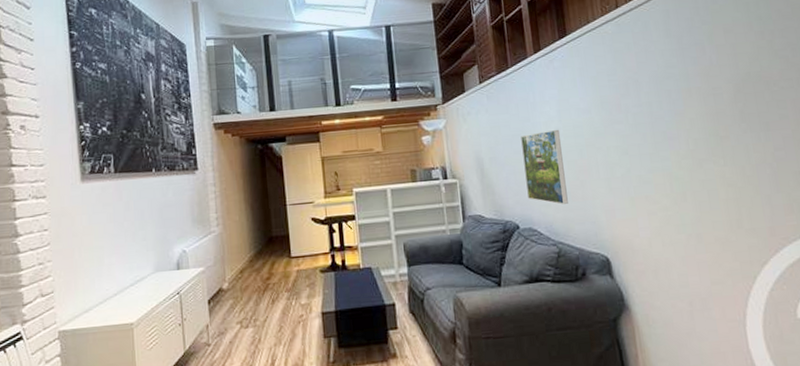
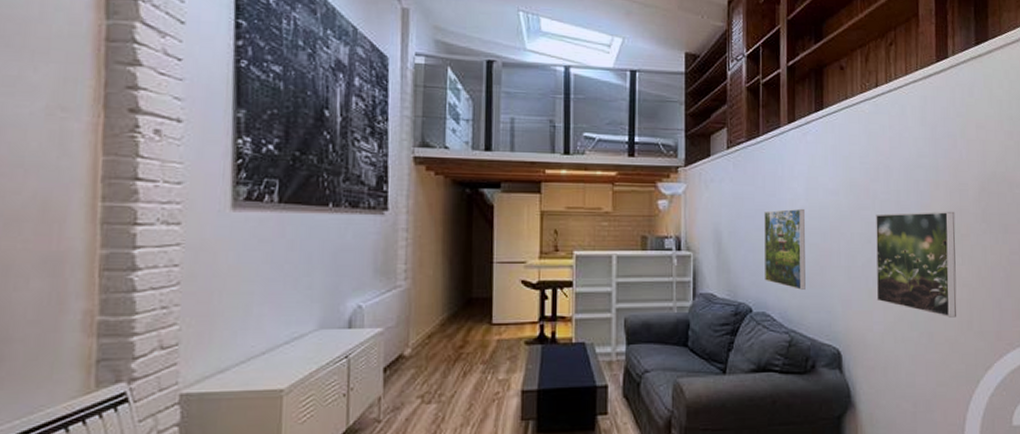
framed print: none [630,115,724,218] -> present [876,211,957,318]

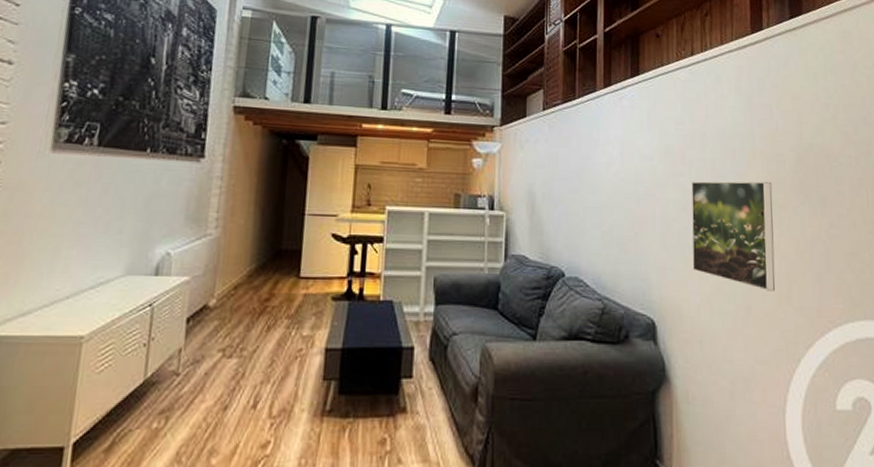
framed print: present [764,208,806,290] -> none [578,172,621,256]

